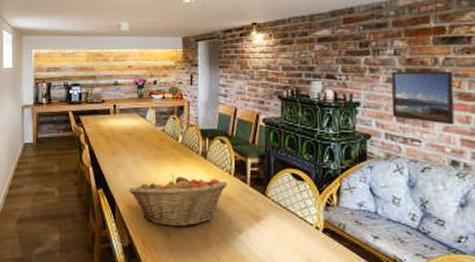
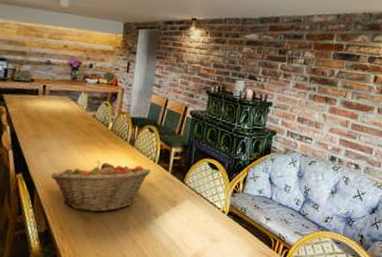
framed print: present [391,71,455,125] -> none [295,78,343,127]

